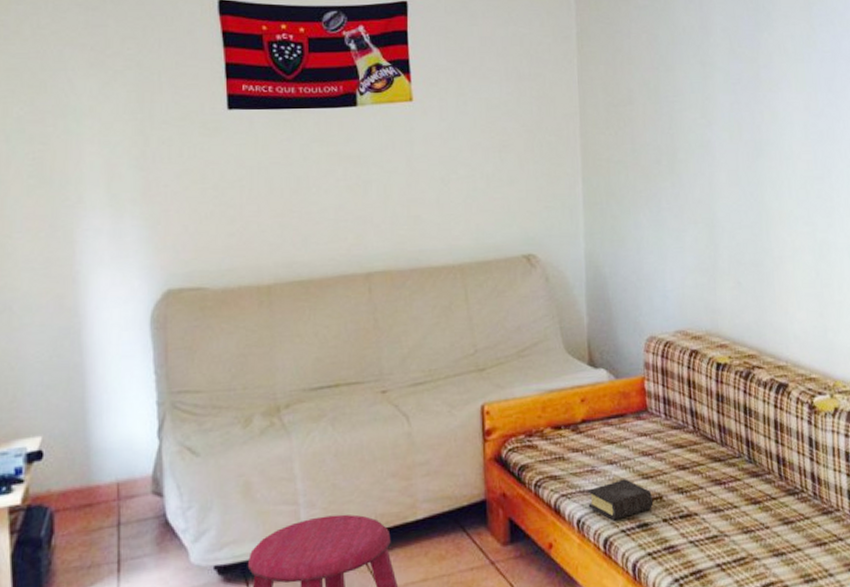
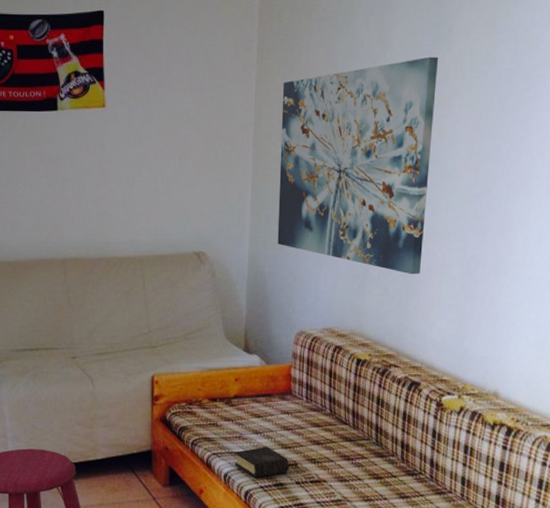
wall art: none [606,41,772,264] -> present [277,56,438,275]

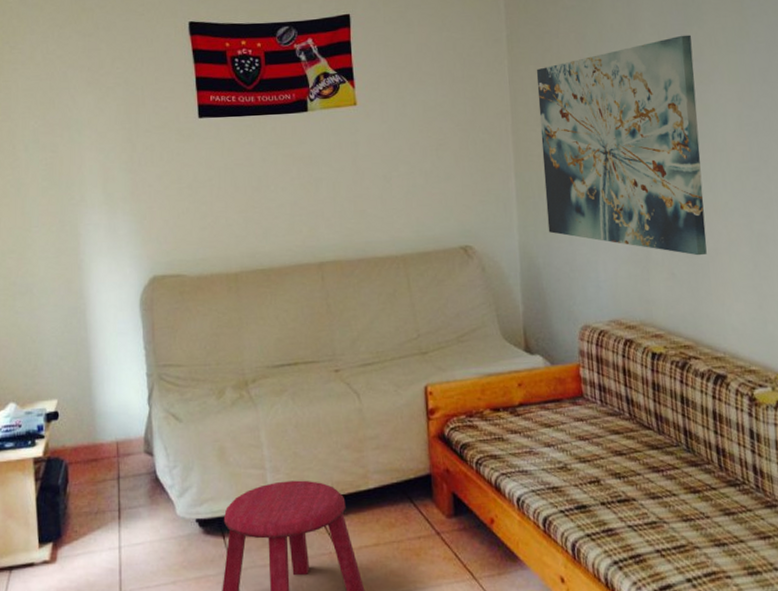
book: present [234,446,290,479] -> none [526,461,591,501]

